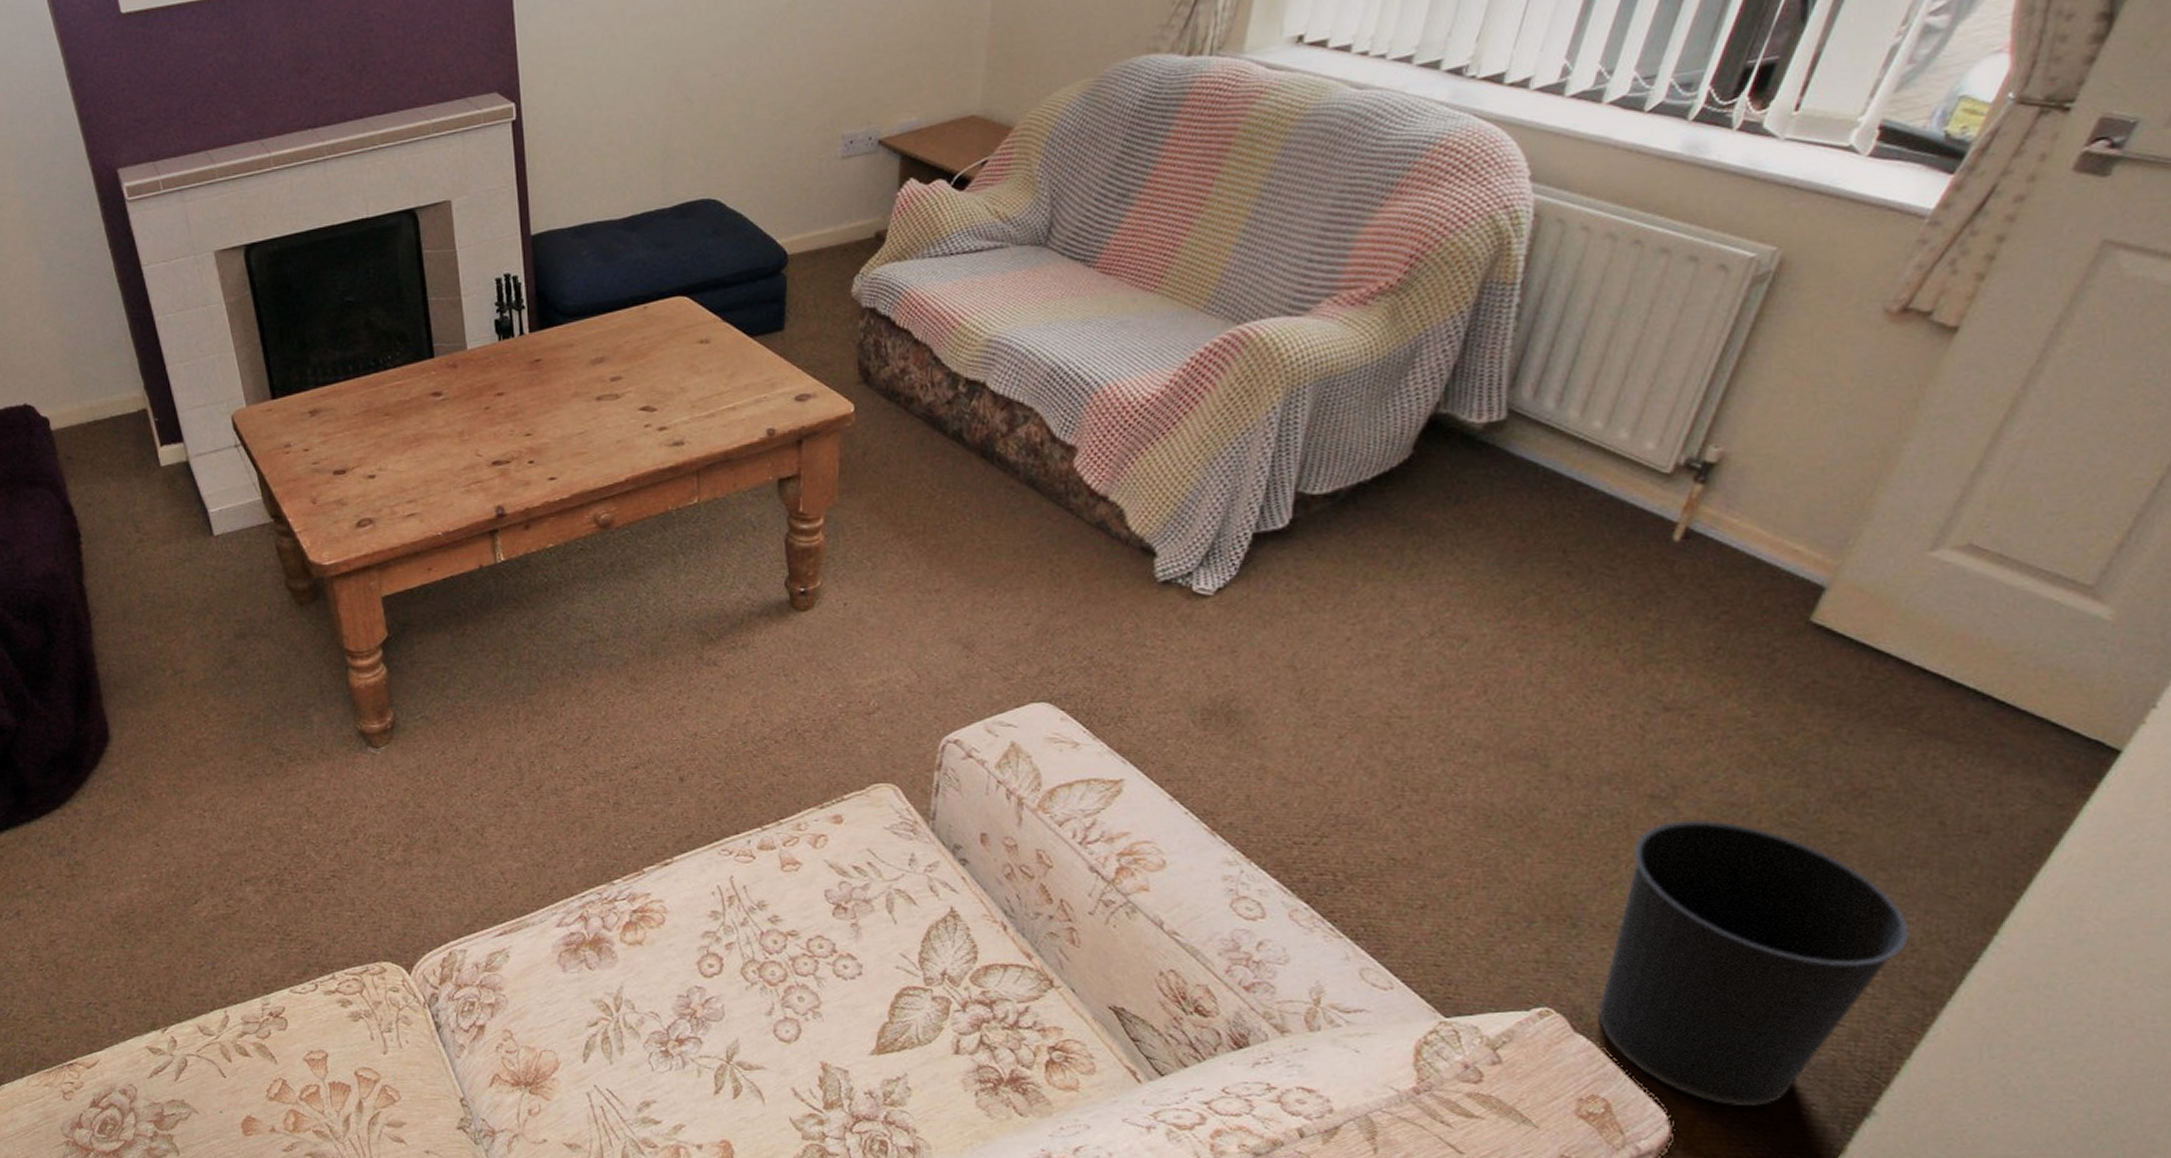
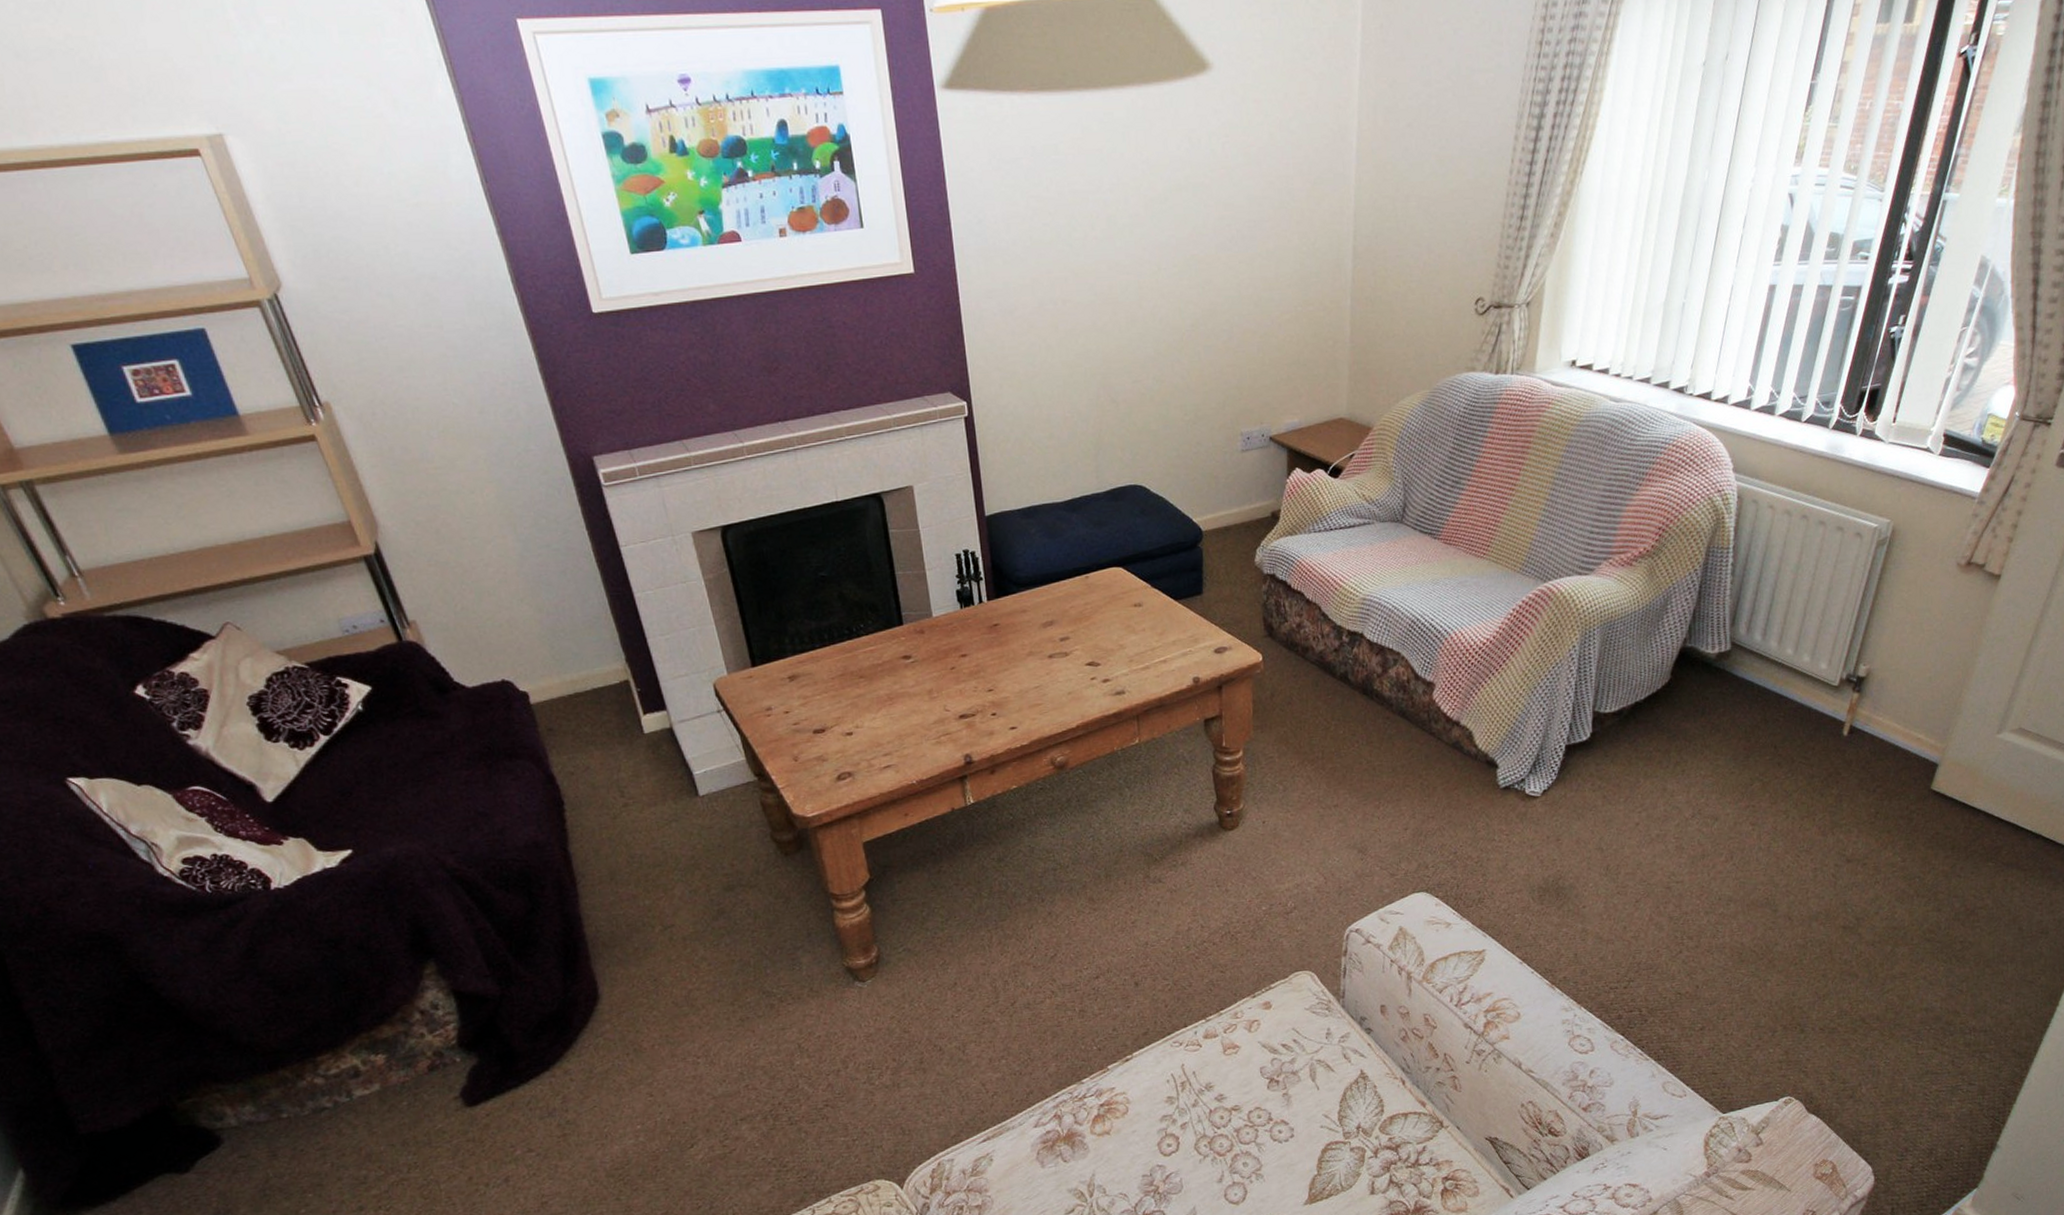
wastebasket: present [1597,819,1910,1106] -> none [1822,941,2008,1155]

